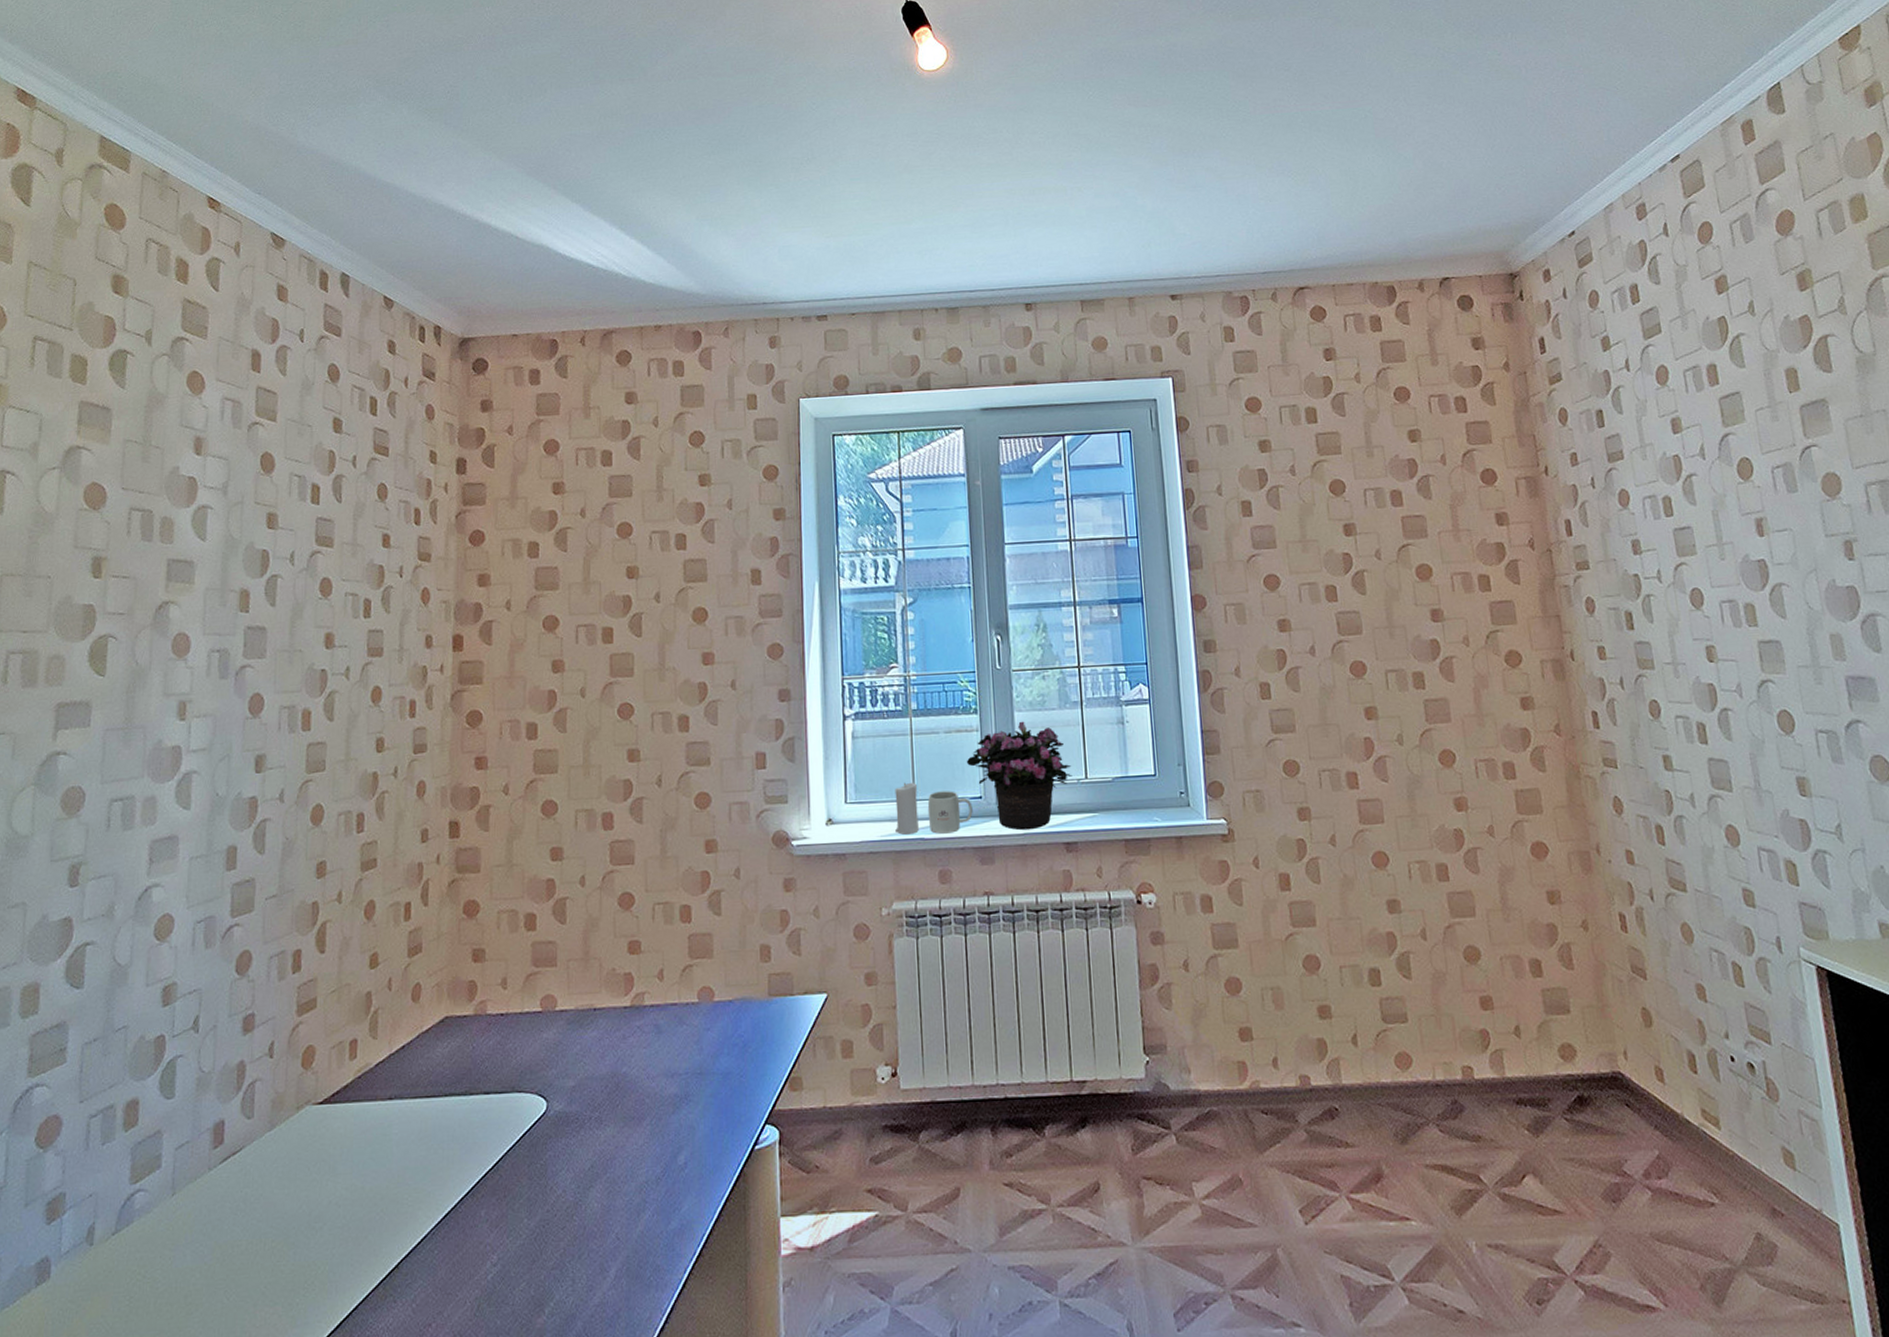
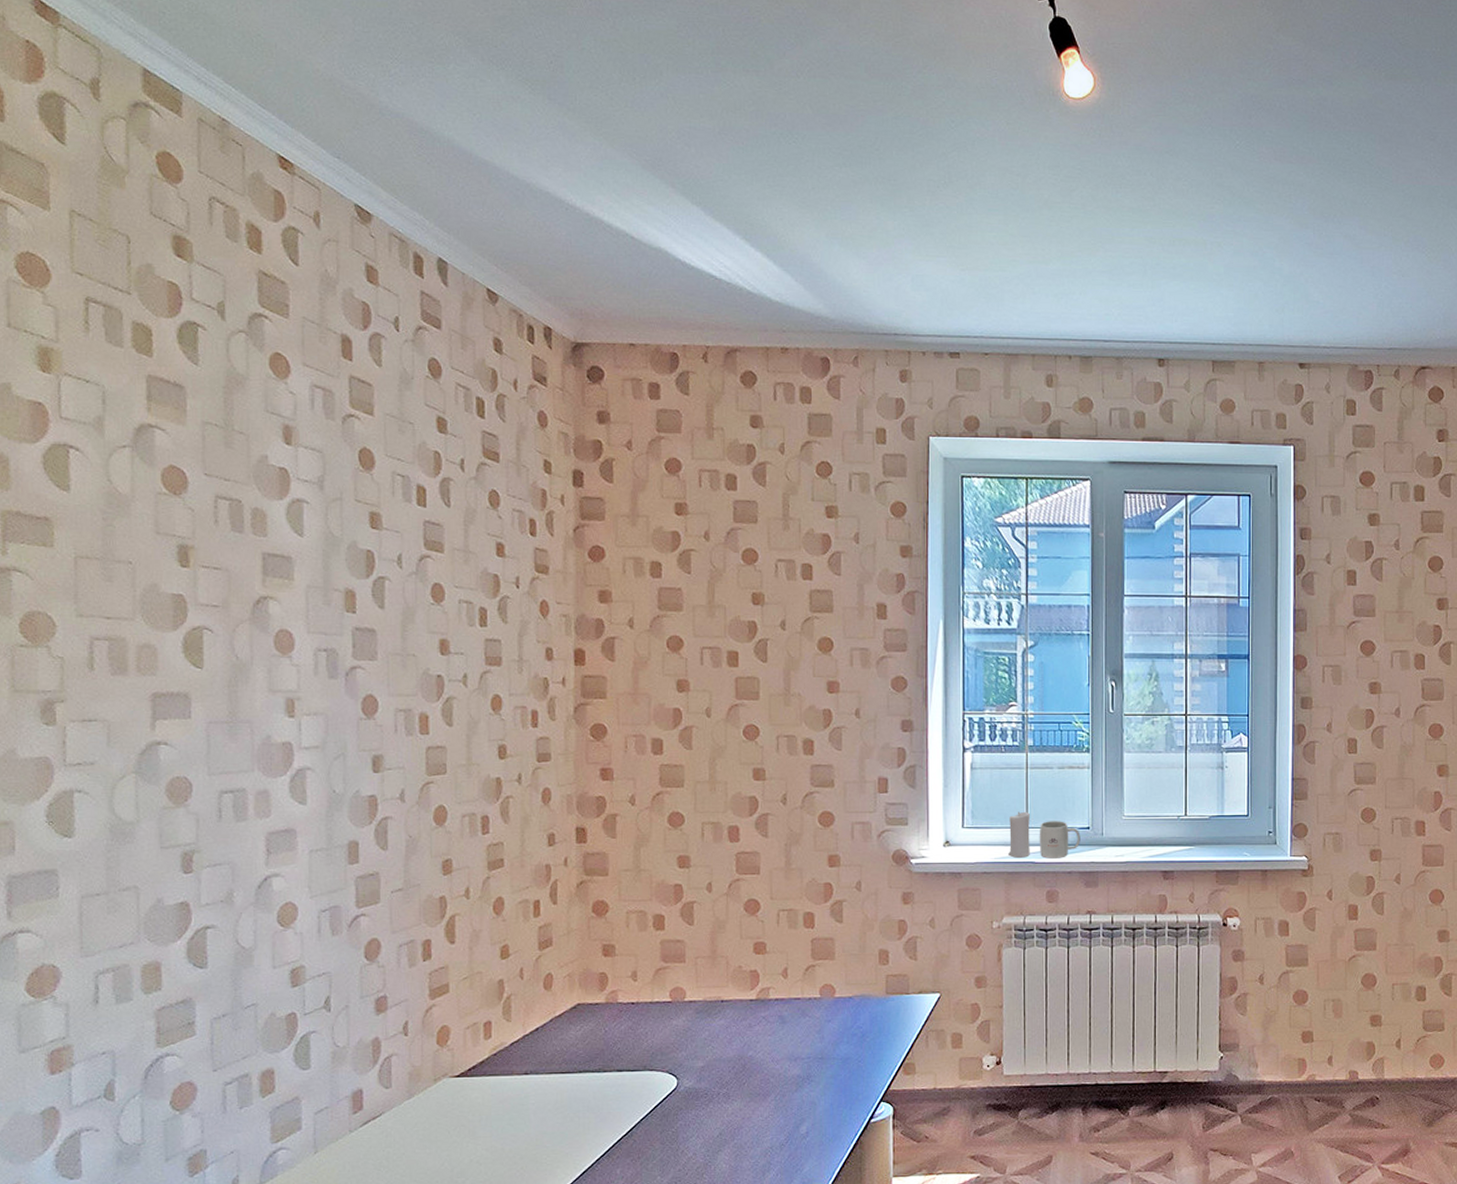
potted flower: present [966,721,1073,831] -> none [1076,761,1173,859]

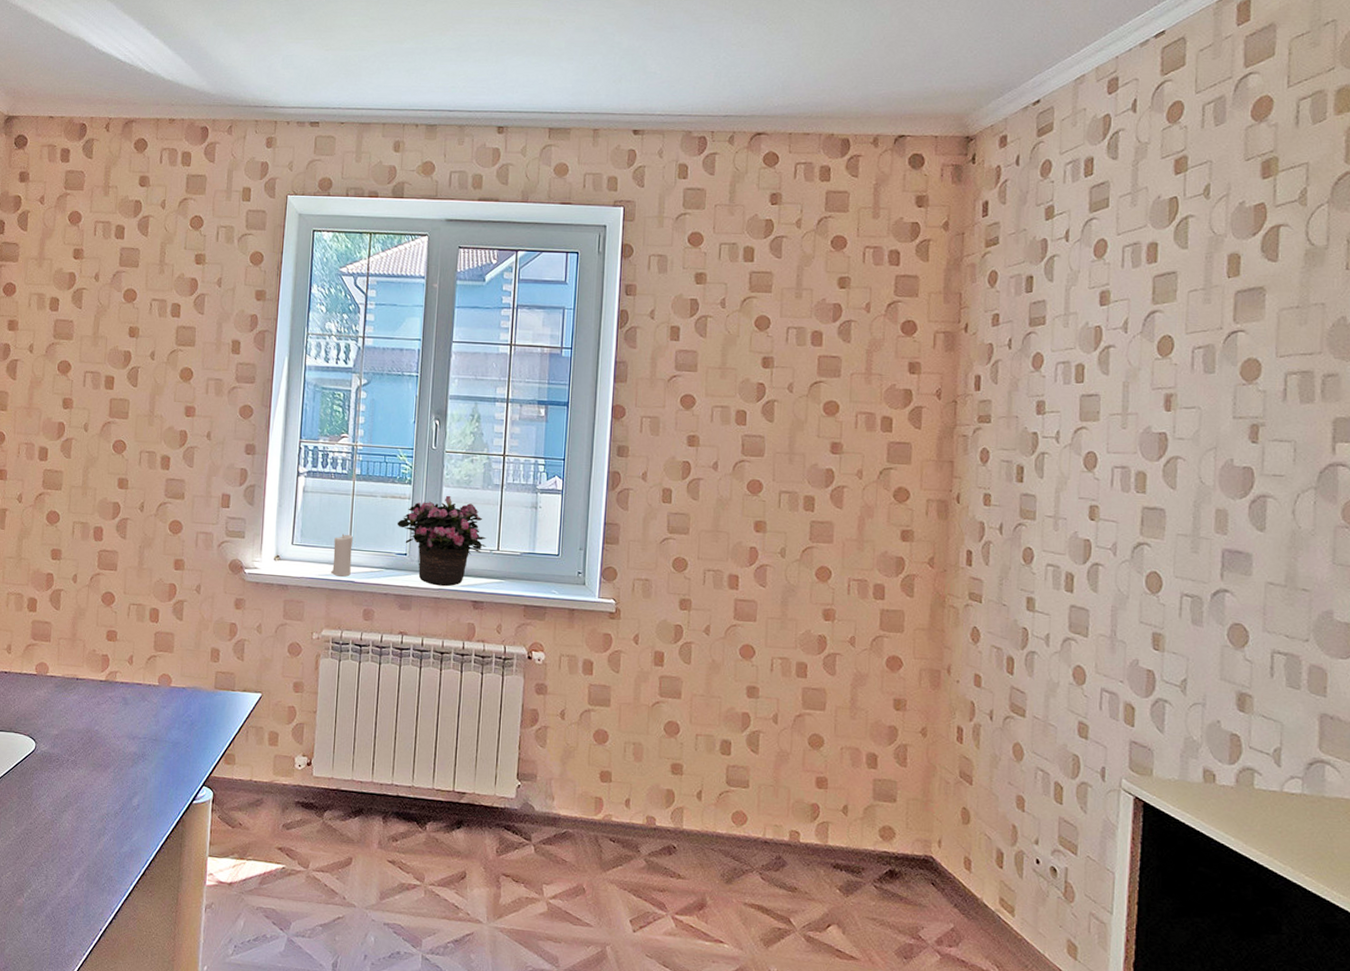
mug: present [1039,821,1081,860] -> none [359,544,398,581]
potted flower: none [1076,761,1173,859] -> present [397,495,487,587]

